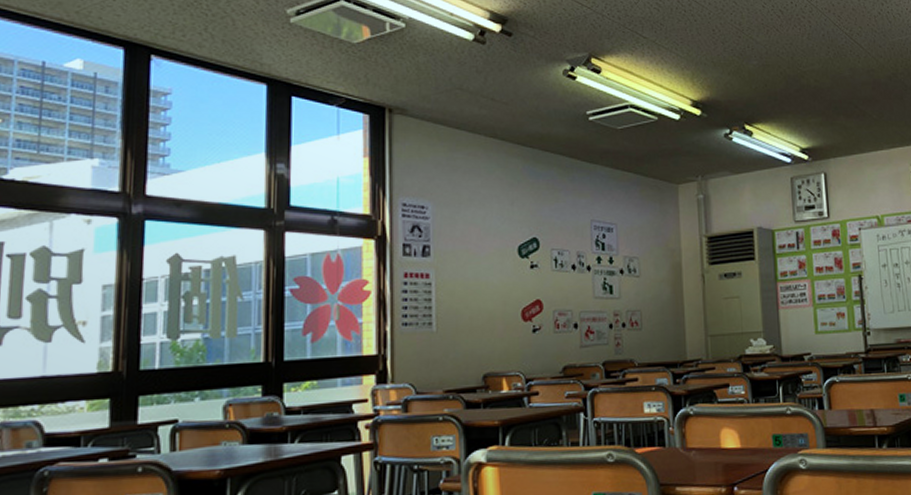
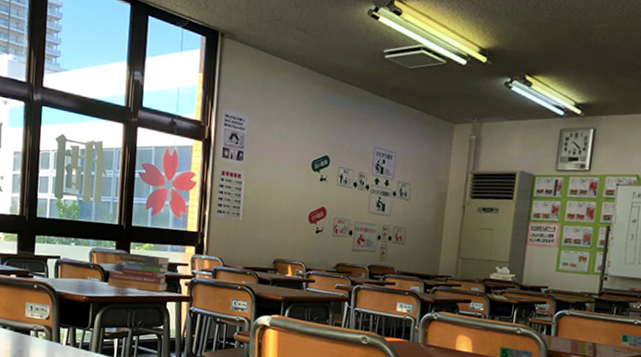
books: none [253,395,341,450] -> present [108,252,170,292]

